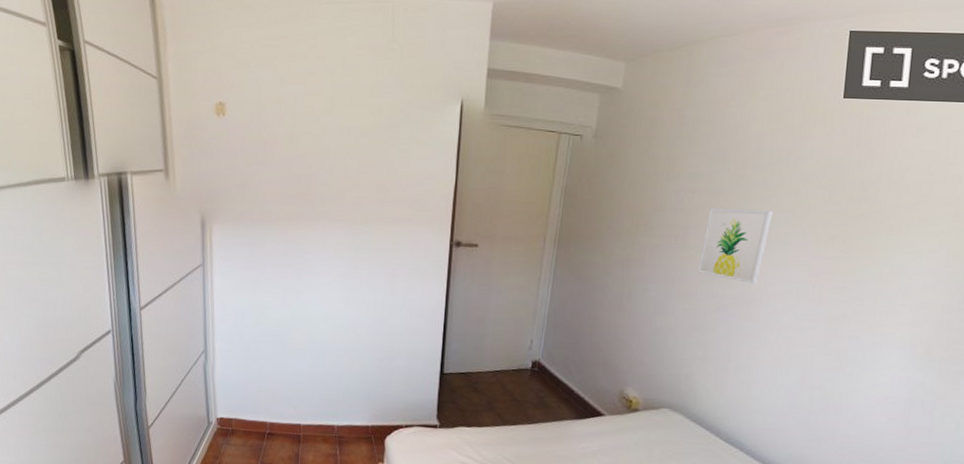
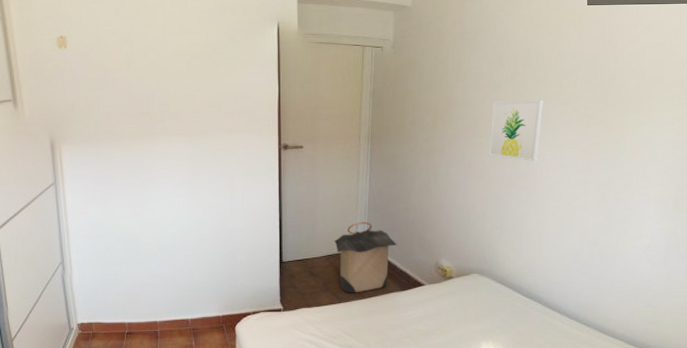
laundry hamper: none [503,336,577,416] -> present [333,221,397,293]

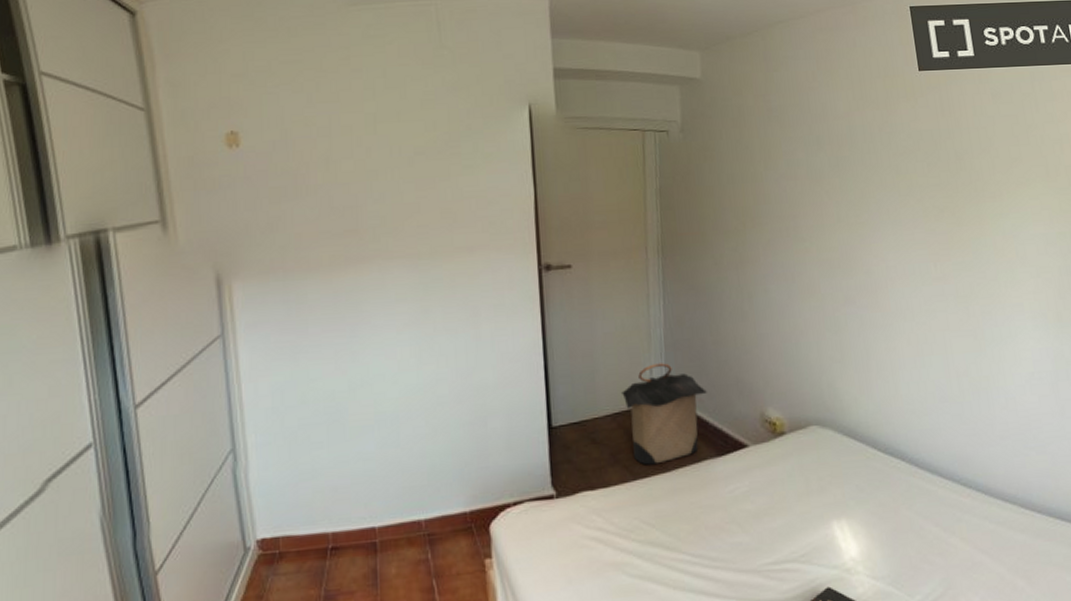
wall art: present [489,100,544,162] -> none [815,190,880,271]

